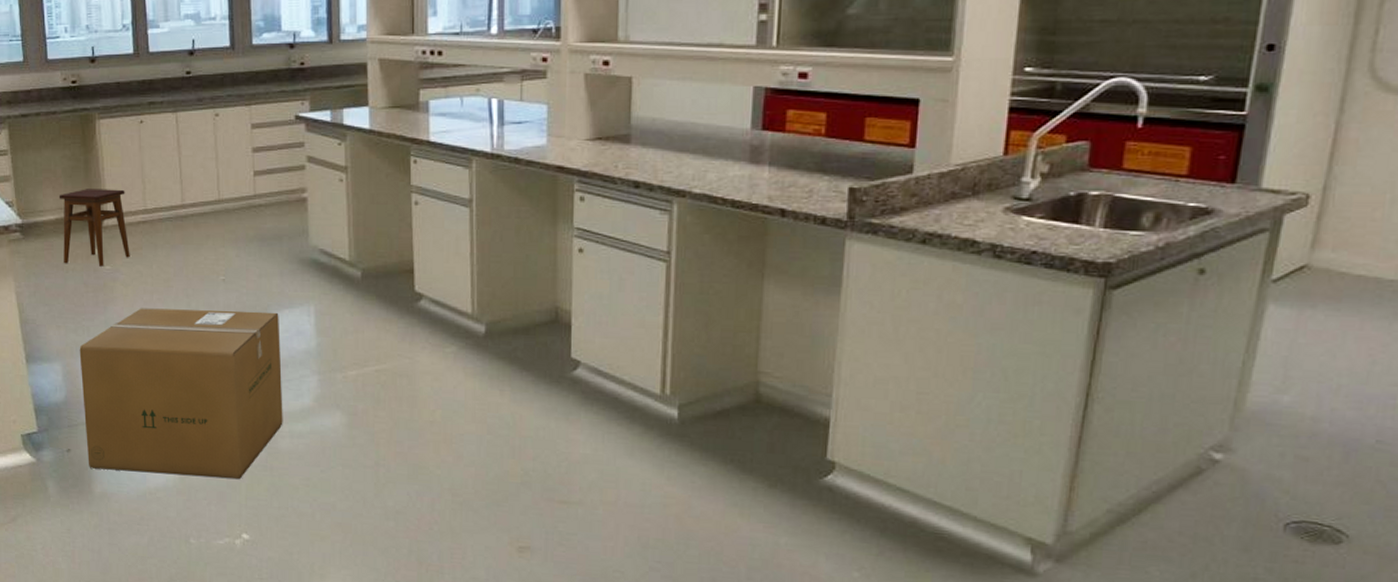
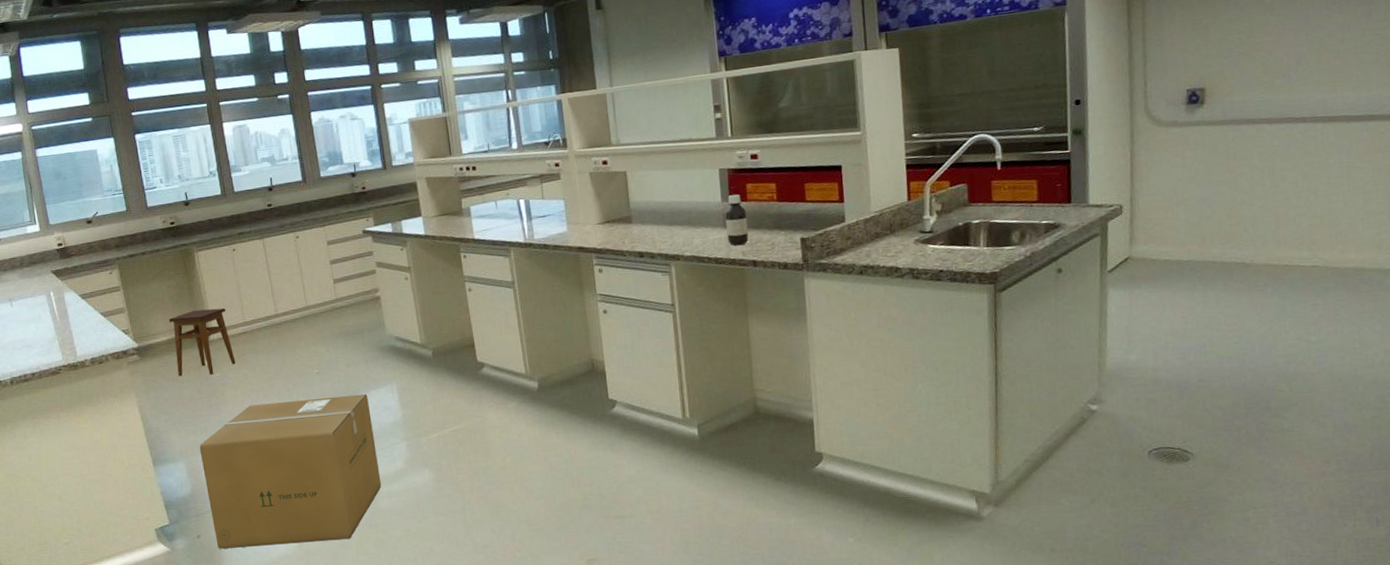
bottle: none [751,121,781,187] -> present [725,194,749,245]

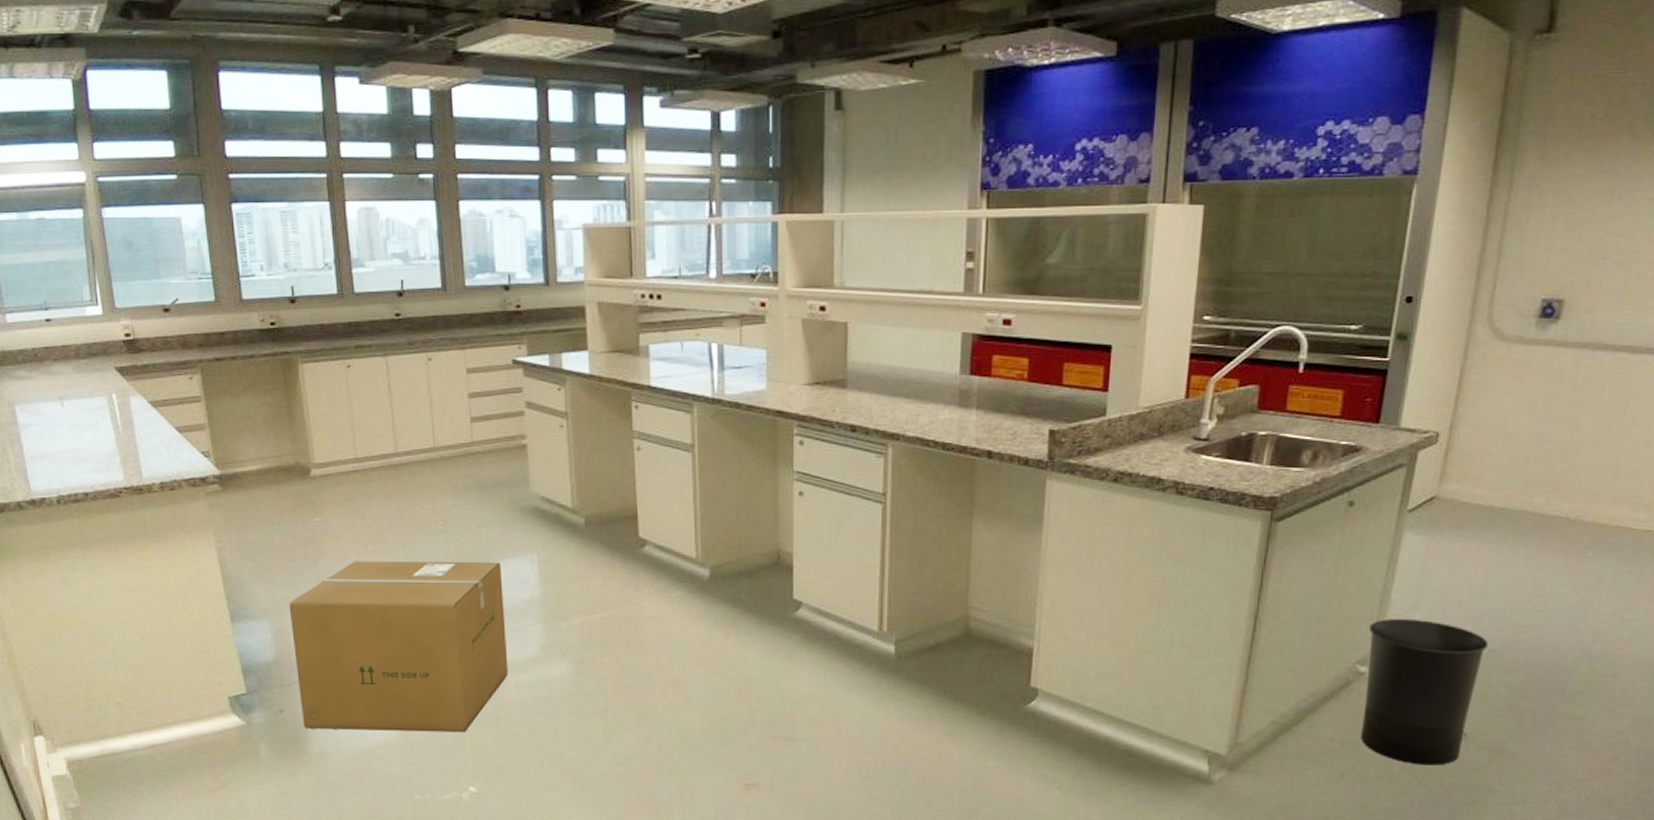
stool: present [168,307,236,377] -> none [260,437,341,519]
bottle: present [725,194,749,245] -> none [961,366,988,429]
waste bin: none [1092,360,1198,485] -> present [1361,618,1489,766]

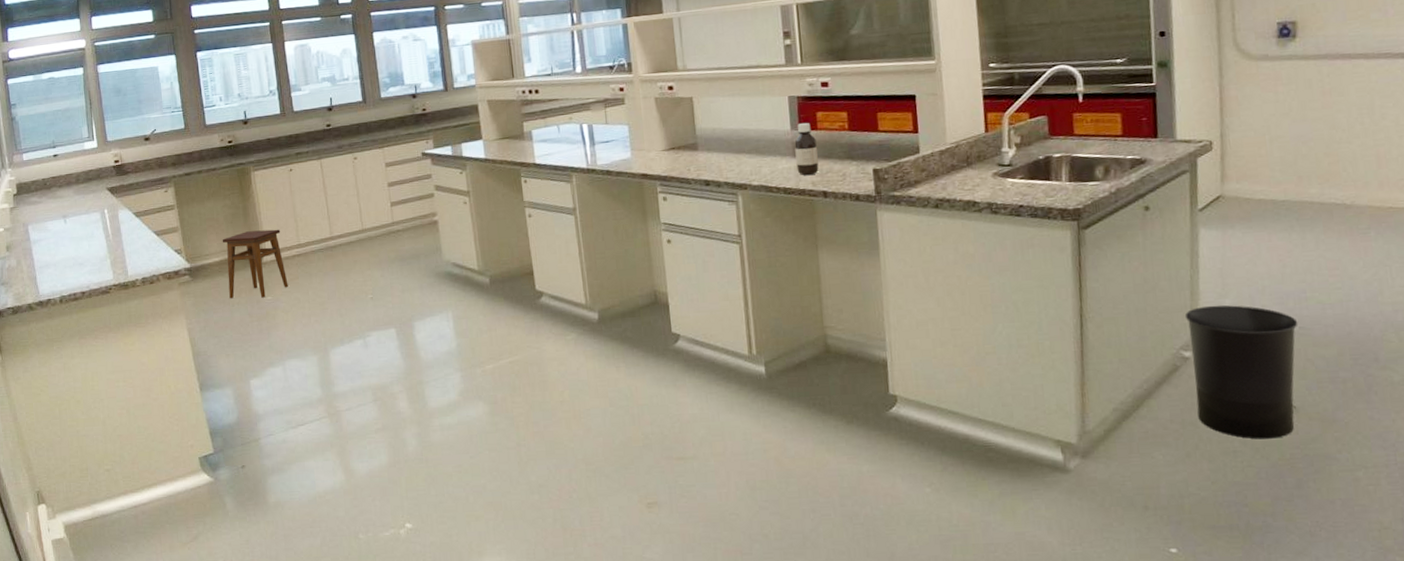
stool: none [260,437,341,519] -> present [222,229,288,299]
box: present [289,561,508,732] -> none [247,321,434,481]
bottle: none [961,366,988,429] -> present [794,122,819,175]

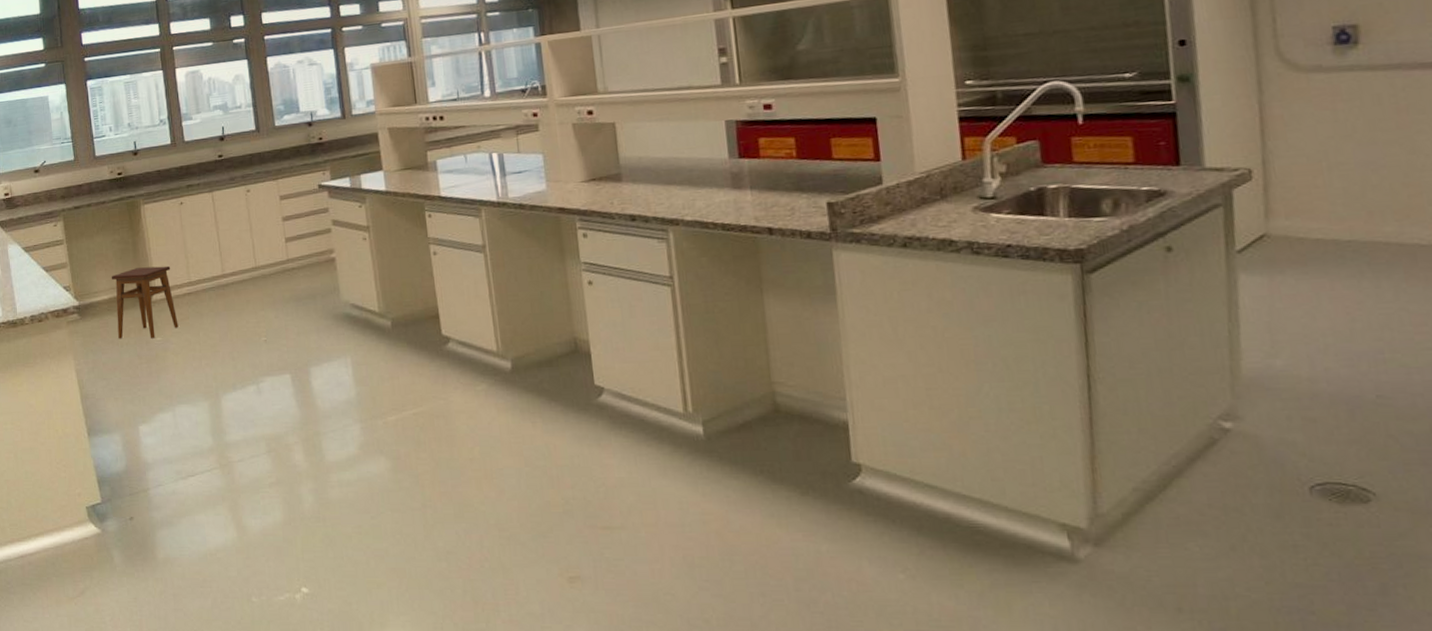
bottle: present [794,122,819,175] -> none [733,149,763,209]
waste bin: present [1184,305,1298,439] -> none [1222,366,1375,532]

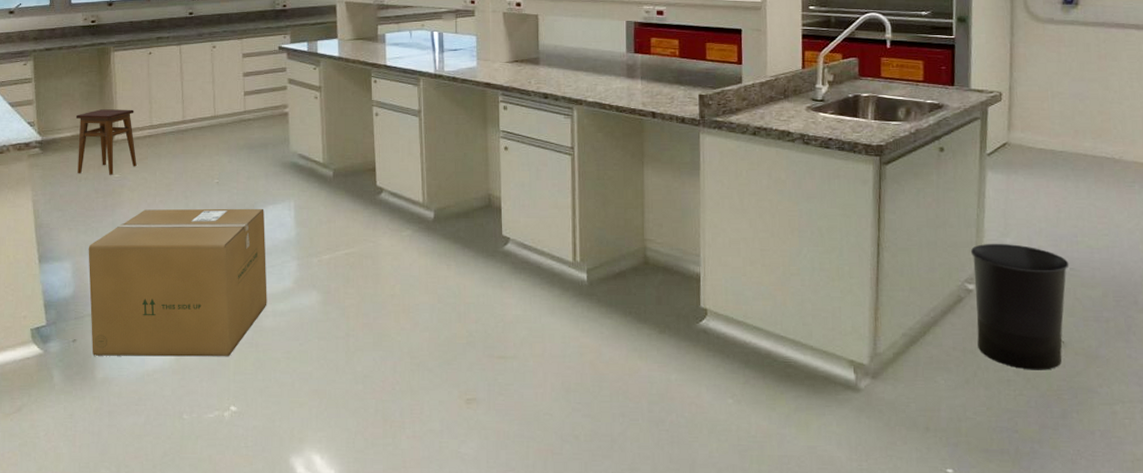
box: none [136,366,332,534] -> present [88,208,267,357]
waste bin: none [1222,366,1375,532] -> present [970,243,1069,370]

